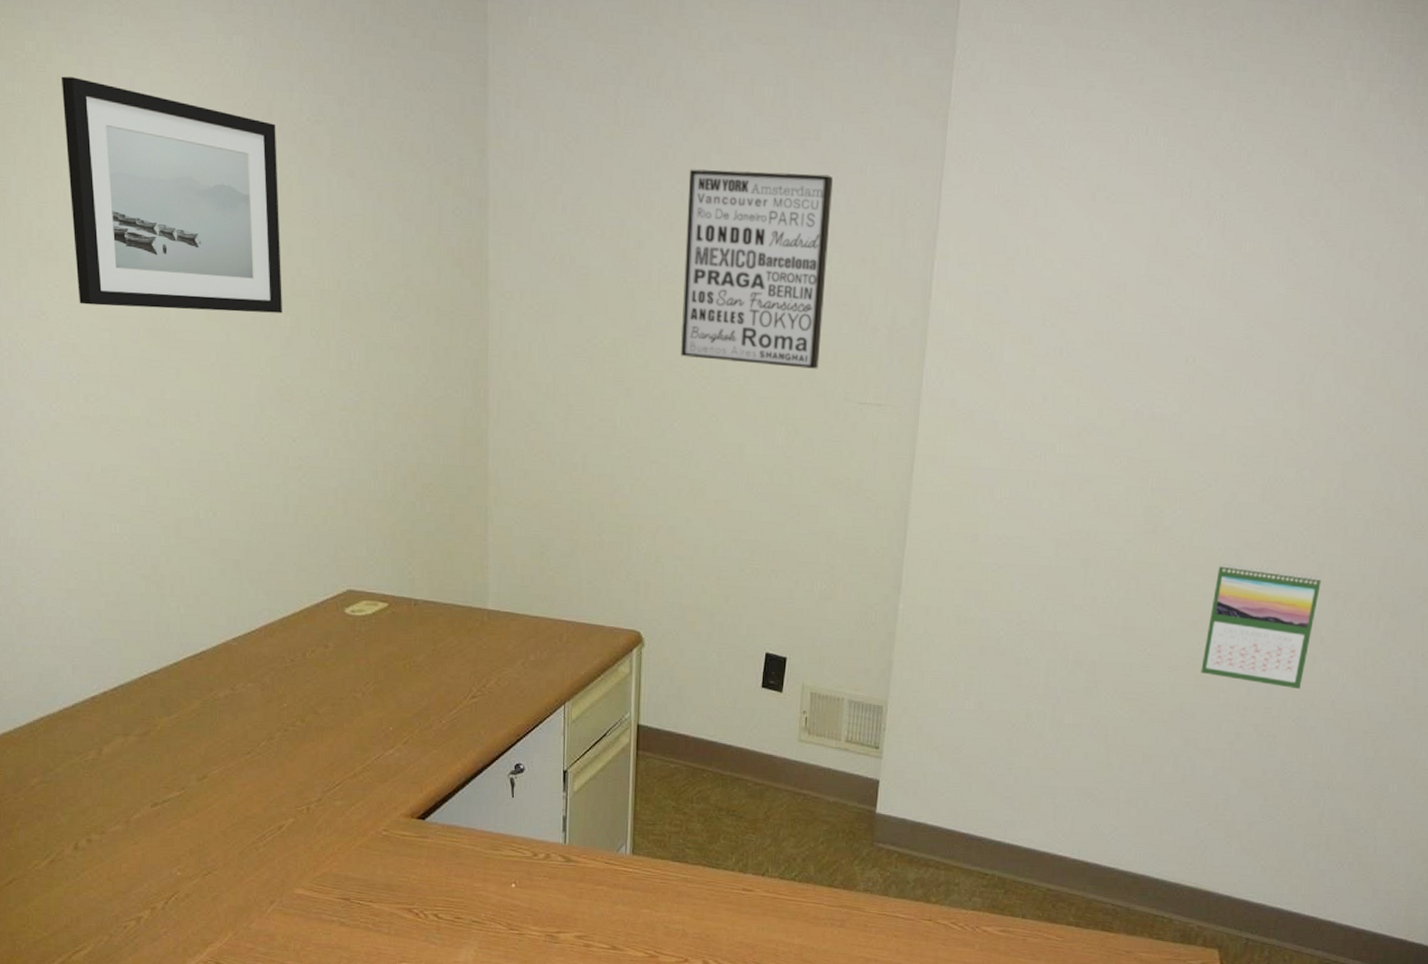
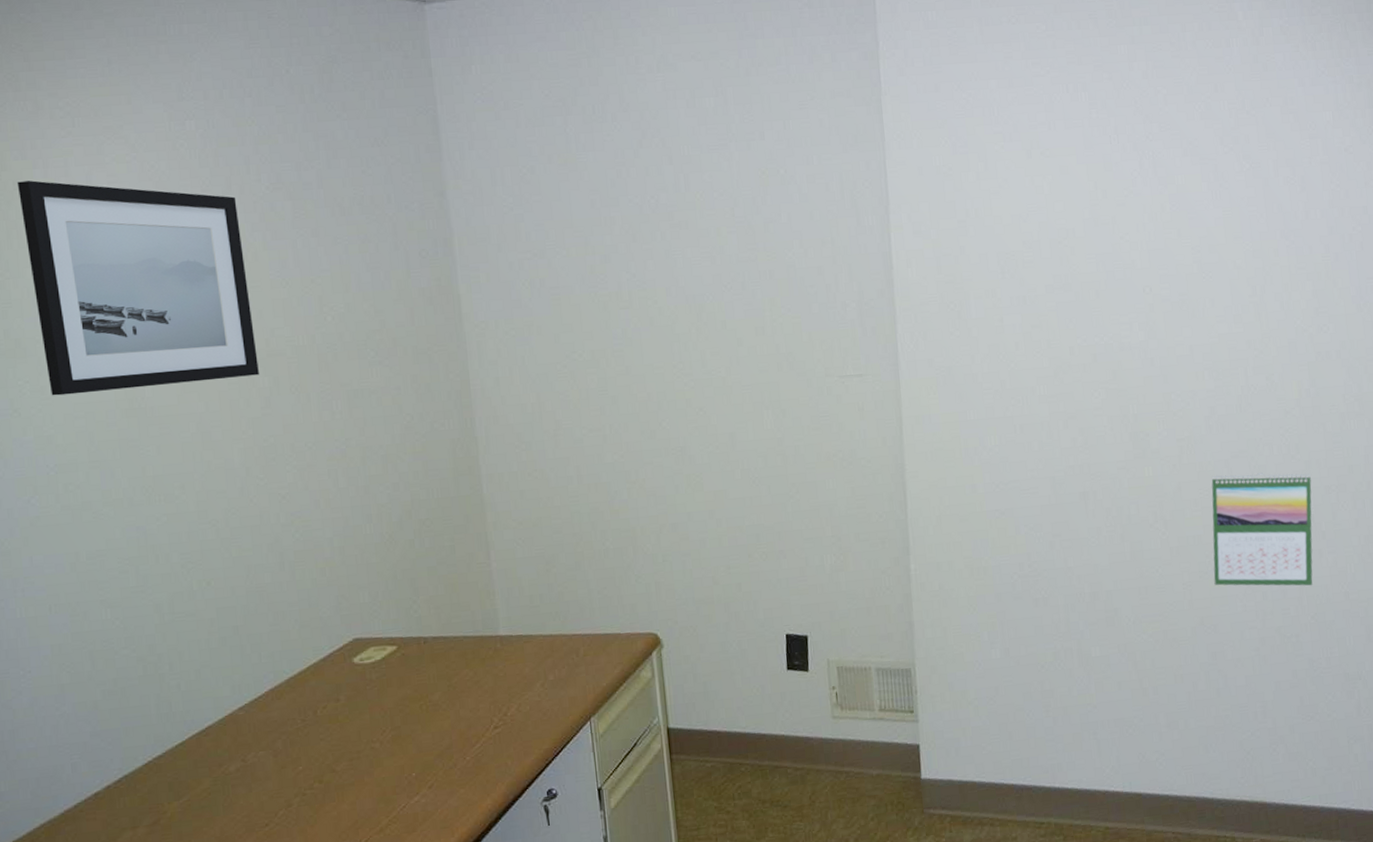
wall art: present [681,169,833,369] -> none [644,169,796,358]

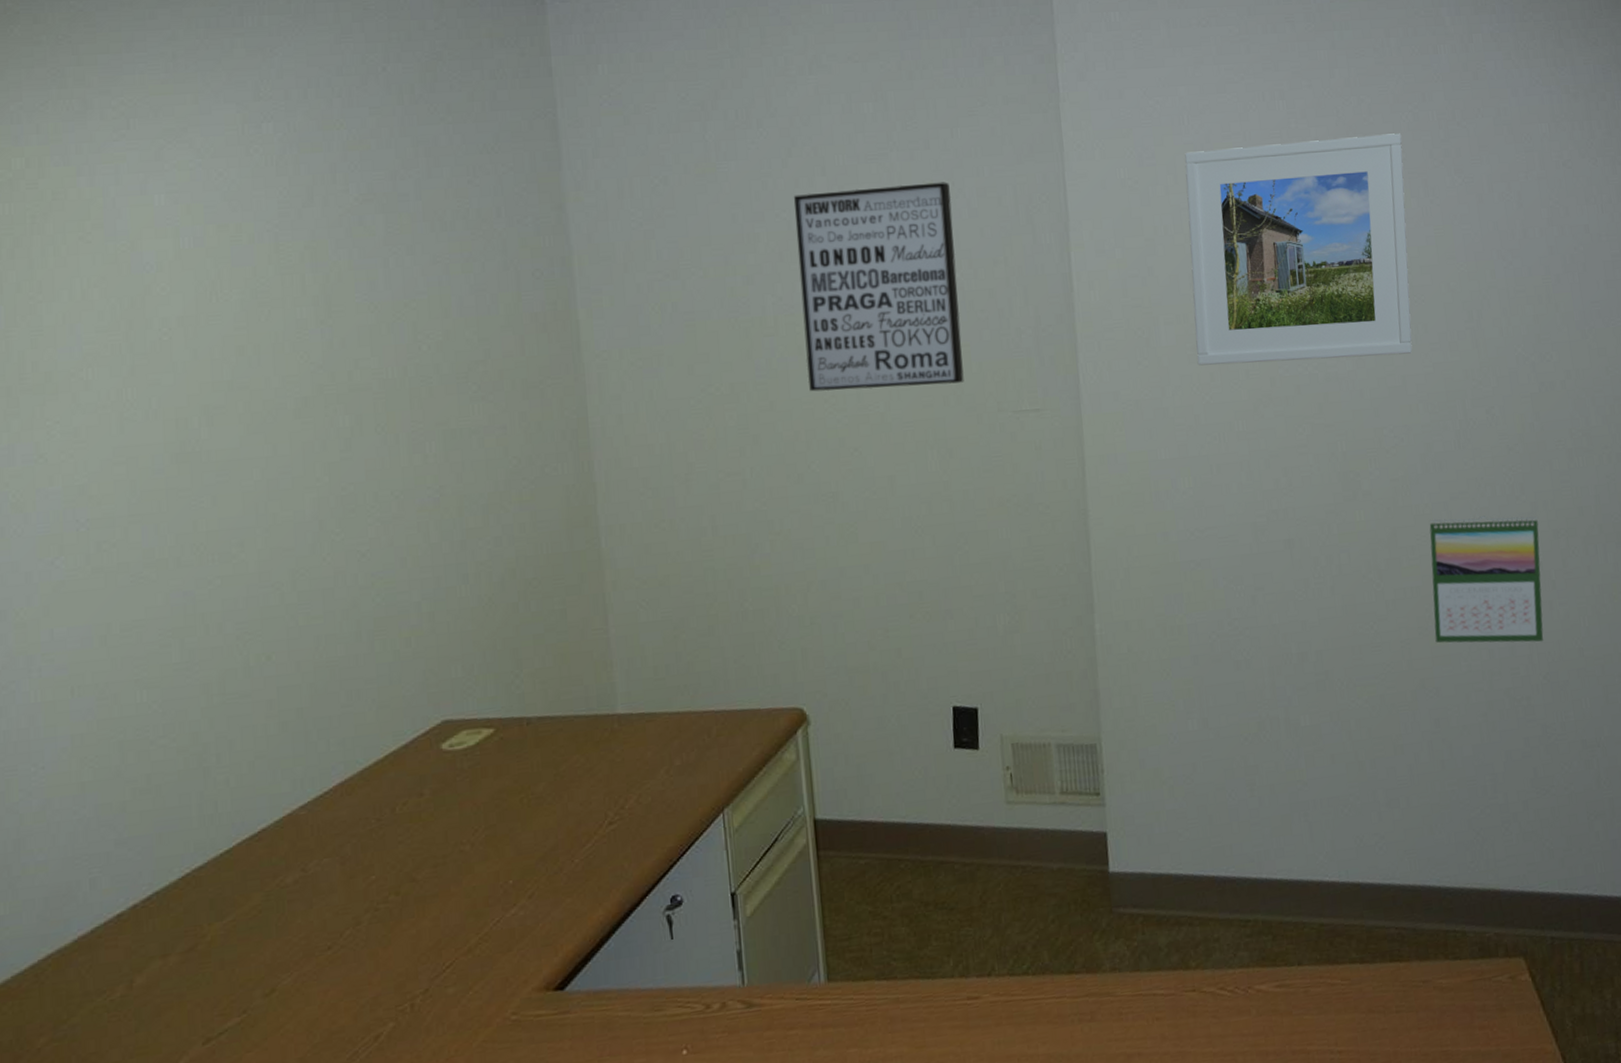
wall art: present [16,180,259,396] -> none [56,189,339,439]
wall art: none [644,169,796,358] -> present [793,182,964,392]
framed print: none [994,122,1200,336] -> present [1185,133,1413,366]

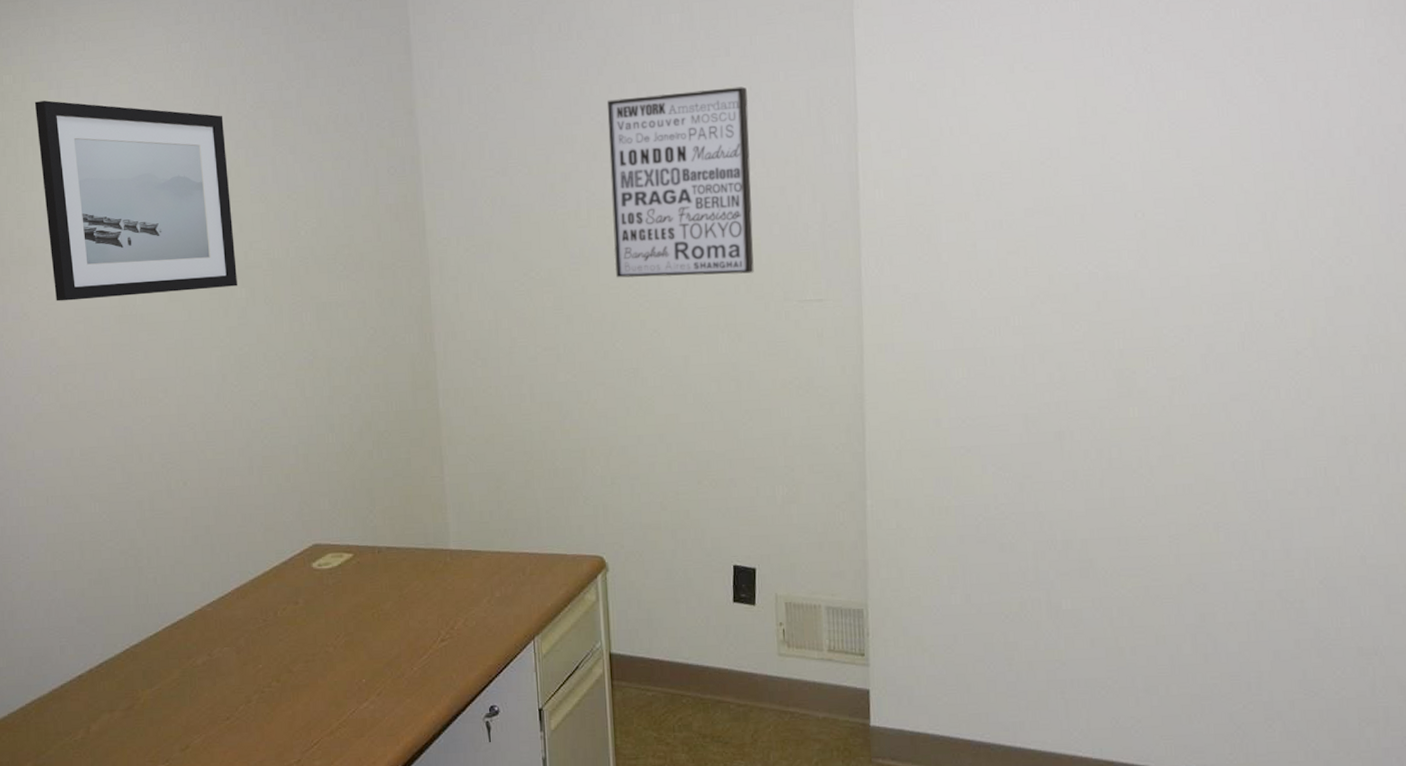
wall art: none [56,189,339,439] -> present [34,100,237,302]
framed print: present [1185,133,1413,366] -> none [973,32,1201,262]
calendar: present [1429,516,1544,643] -> none [1205,418,1325,547]

